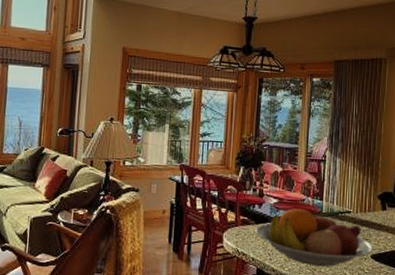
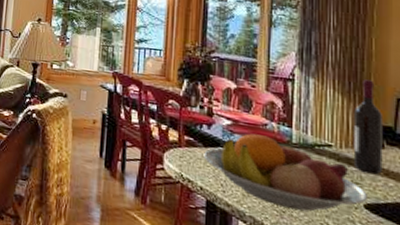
wine bottle: none [365,156,386,231] -> present [353,79,383,175]

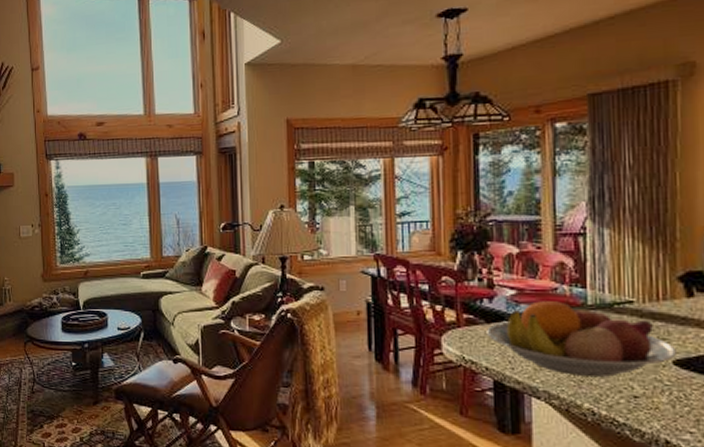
wine bottle: present [353,79,383,175] -> none [657,221,693,327]

